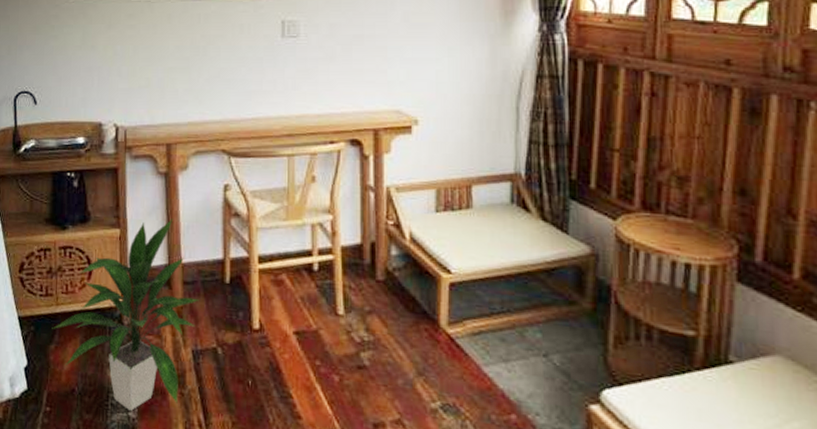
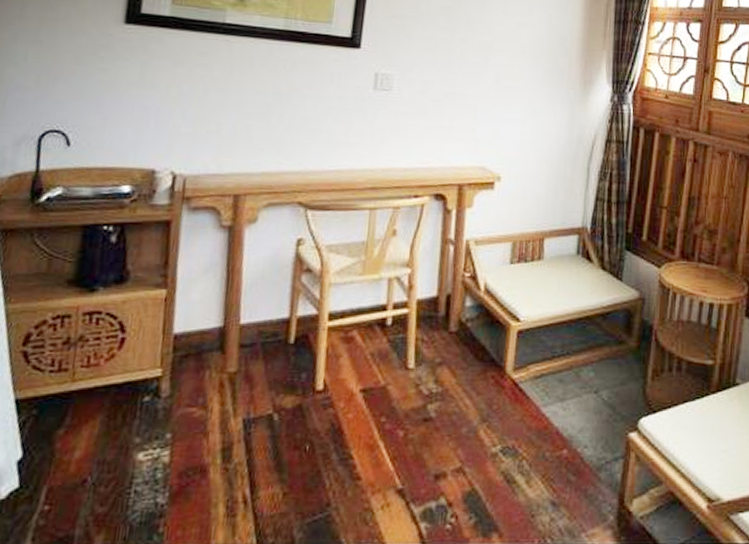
indoor plant: present [52,219,199,411] -> none [62,276,257,496]

